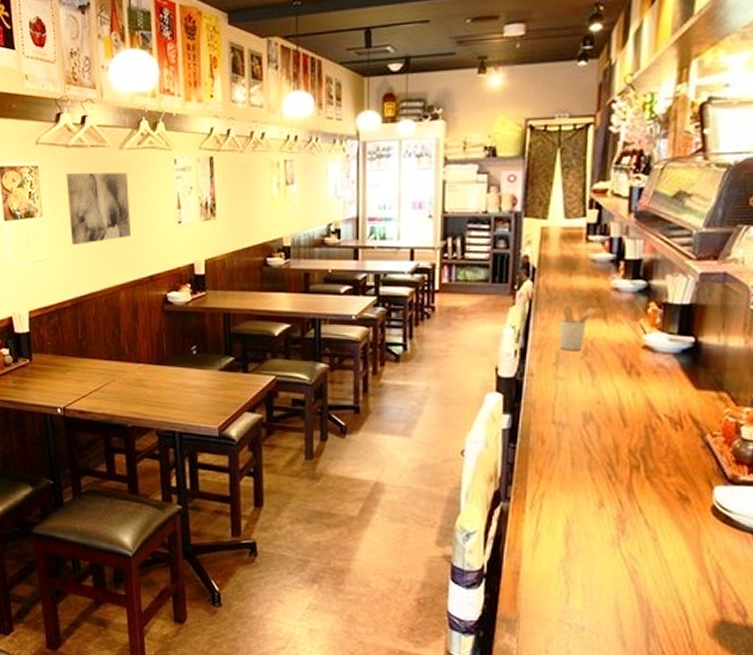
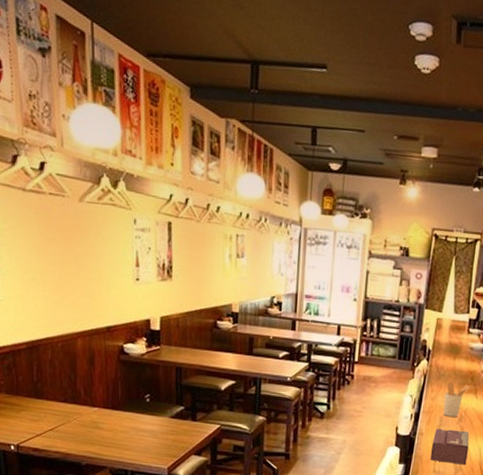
wall art: present [66,172,132,245] -> none [23,217,90,290]
tissue box: none [546,366,601,413] -> present [430,428,470,465]

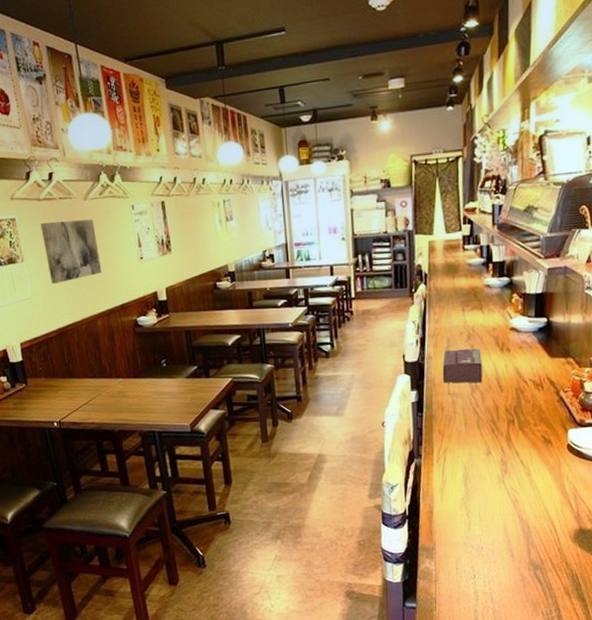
wall art: none [23,217,90,290] -> present [40,219,102,284]
utensil holder: present [443,382,471,417] -> none [449,301,475,337]

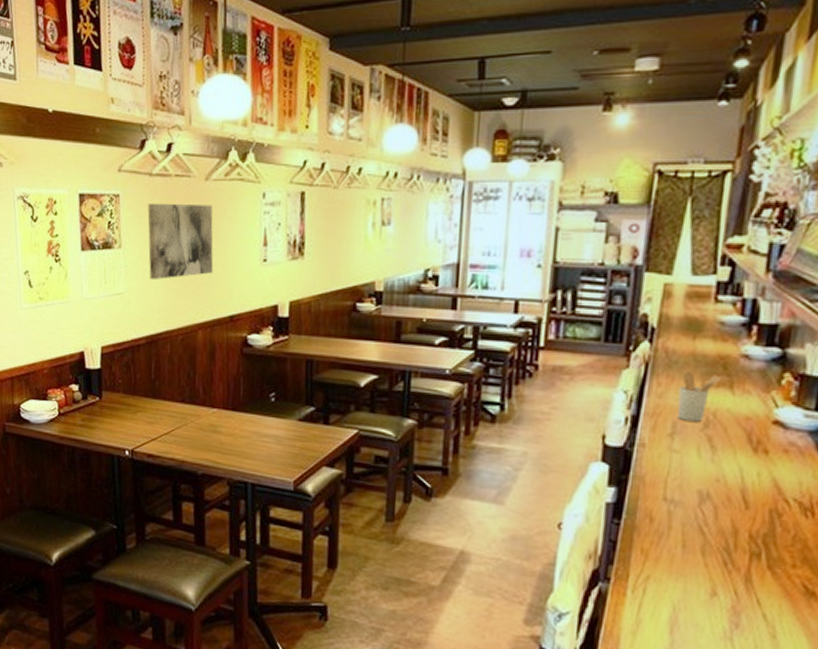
tissue box: present [442,348,482,383] -> none [657,438,723,492]
utensil holder: none [449,301,475,337] -> present [677,371,723,422]

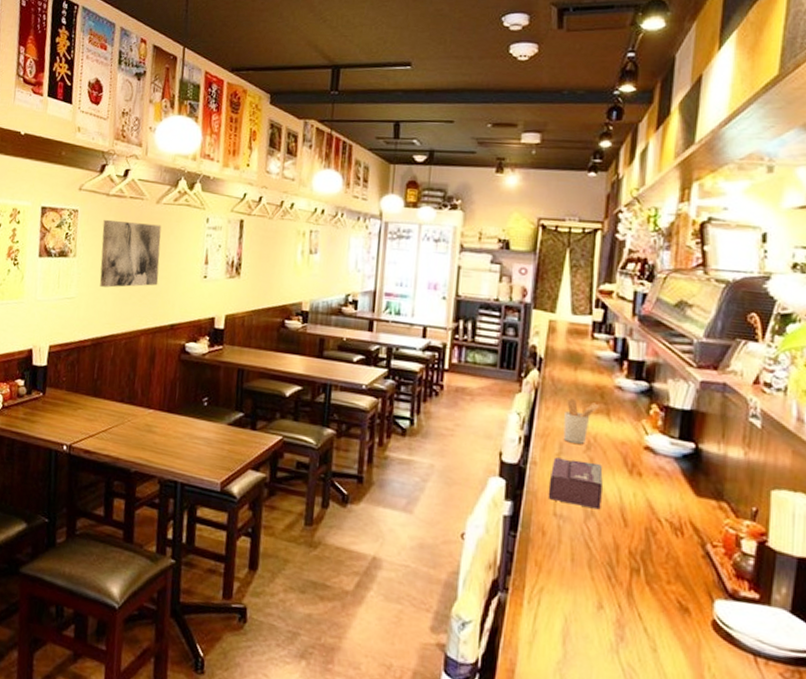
tissue box: none [657,438,723,492] -> present [548,457,603,510]

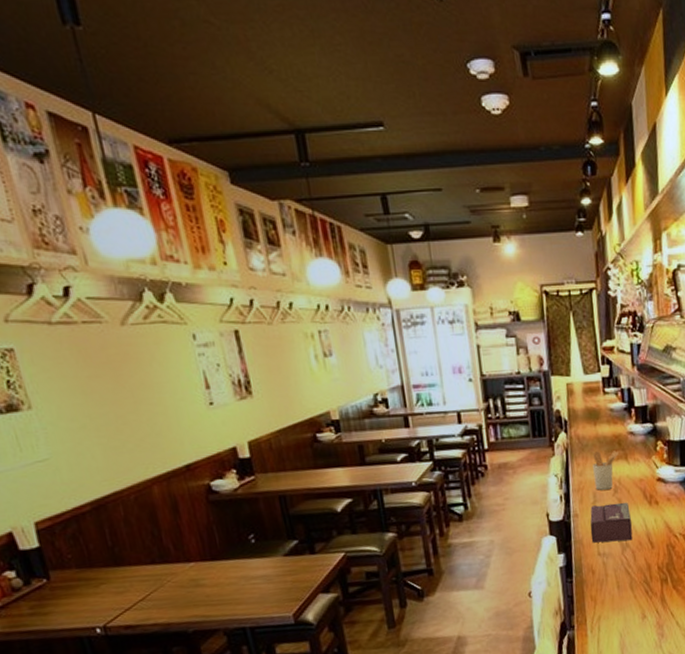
wall art: present [99,219,162,288] -> none [55,351,155,439]

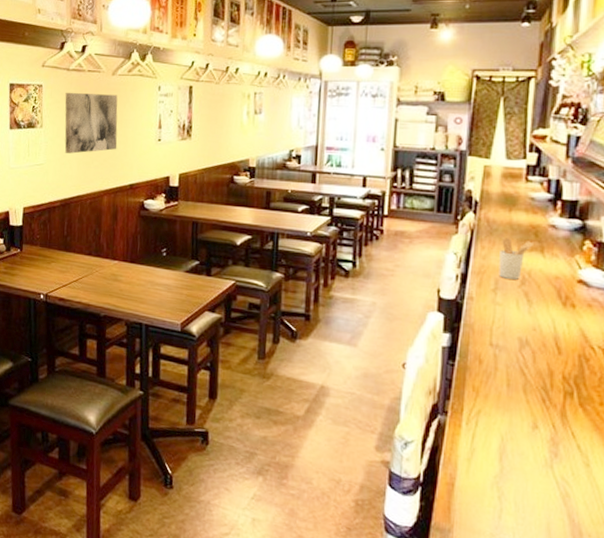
wall art: none [55,351,155,439] -> present [64,92,118,154]
tissue box: present [590,502,633,543] -> none [484,292,537,340]

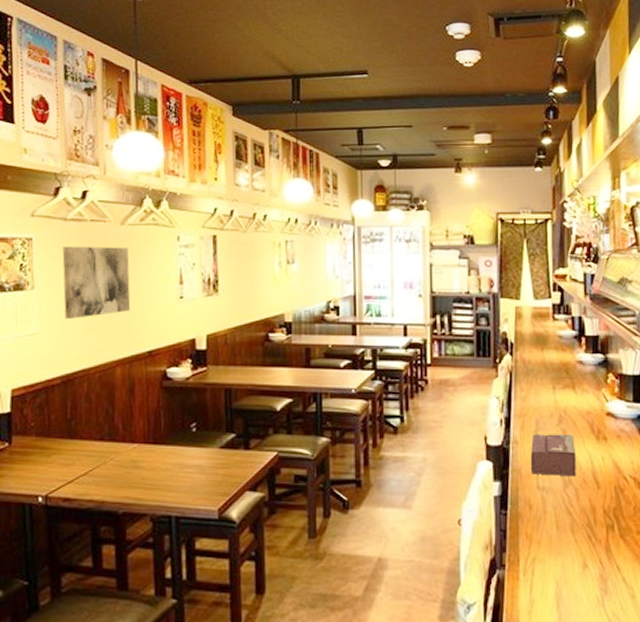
tissue box: none [484,292,537,340] -> present [530,434,576,477]
utensil holder: present [498,238,535,280] -> none [537,377,567,418]

